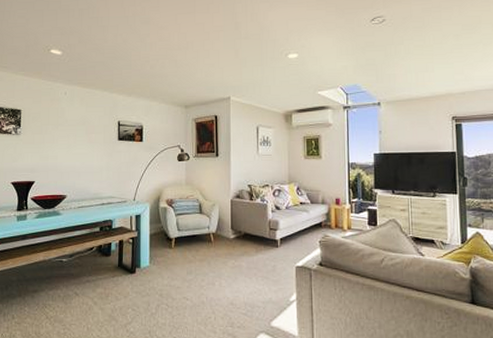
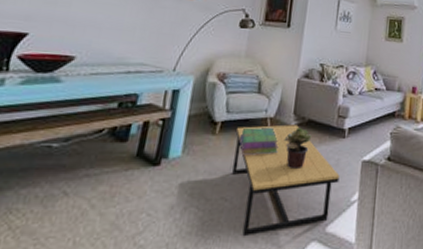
coffee table: none [188,238,278,328] -> present [232,124,340,237]
stack of books: none [190,242,223,265] -> present [239,127,279,156]
potted plant: none [226,240,249,275] -> present [284,128,312,170]

